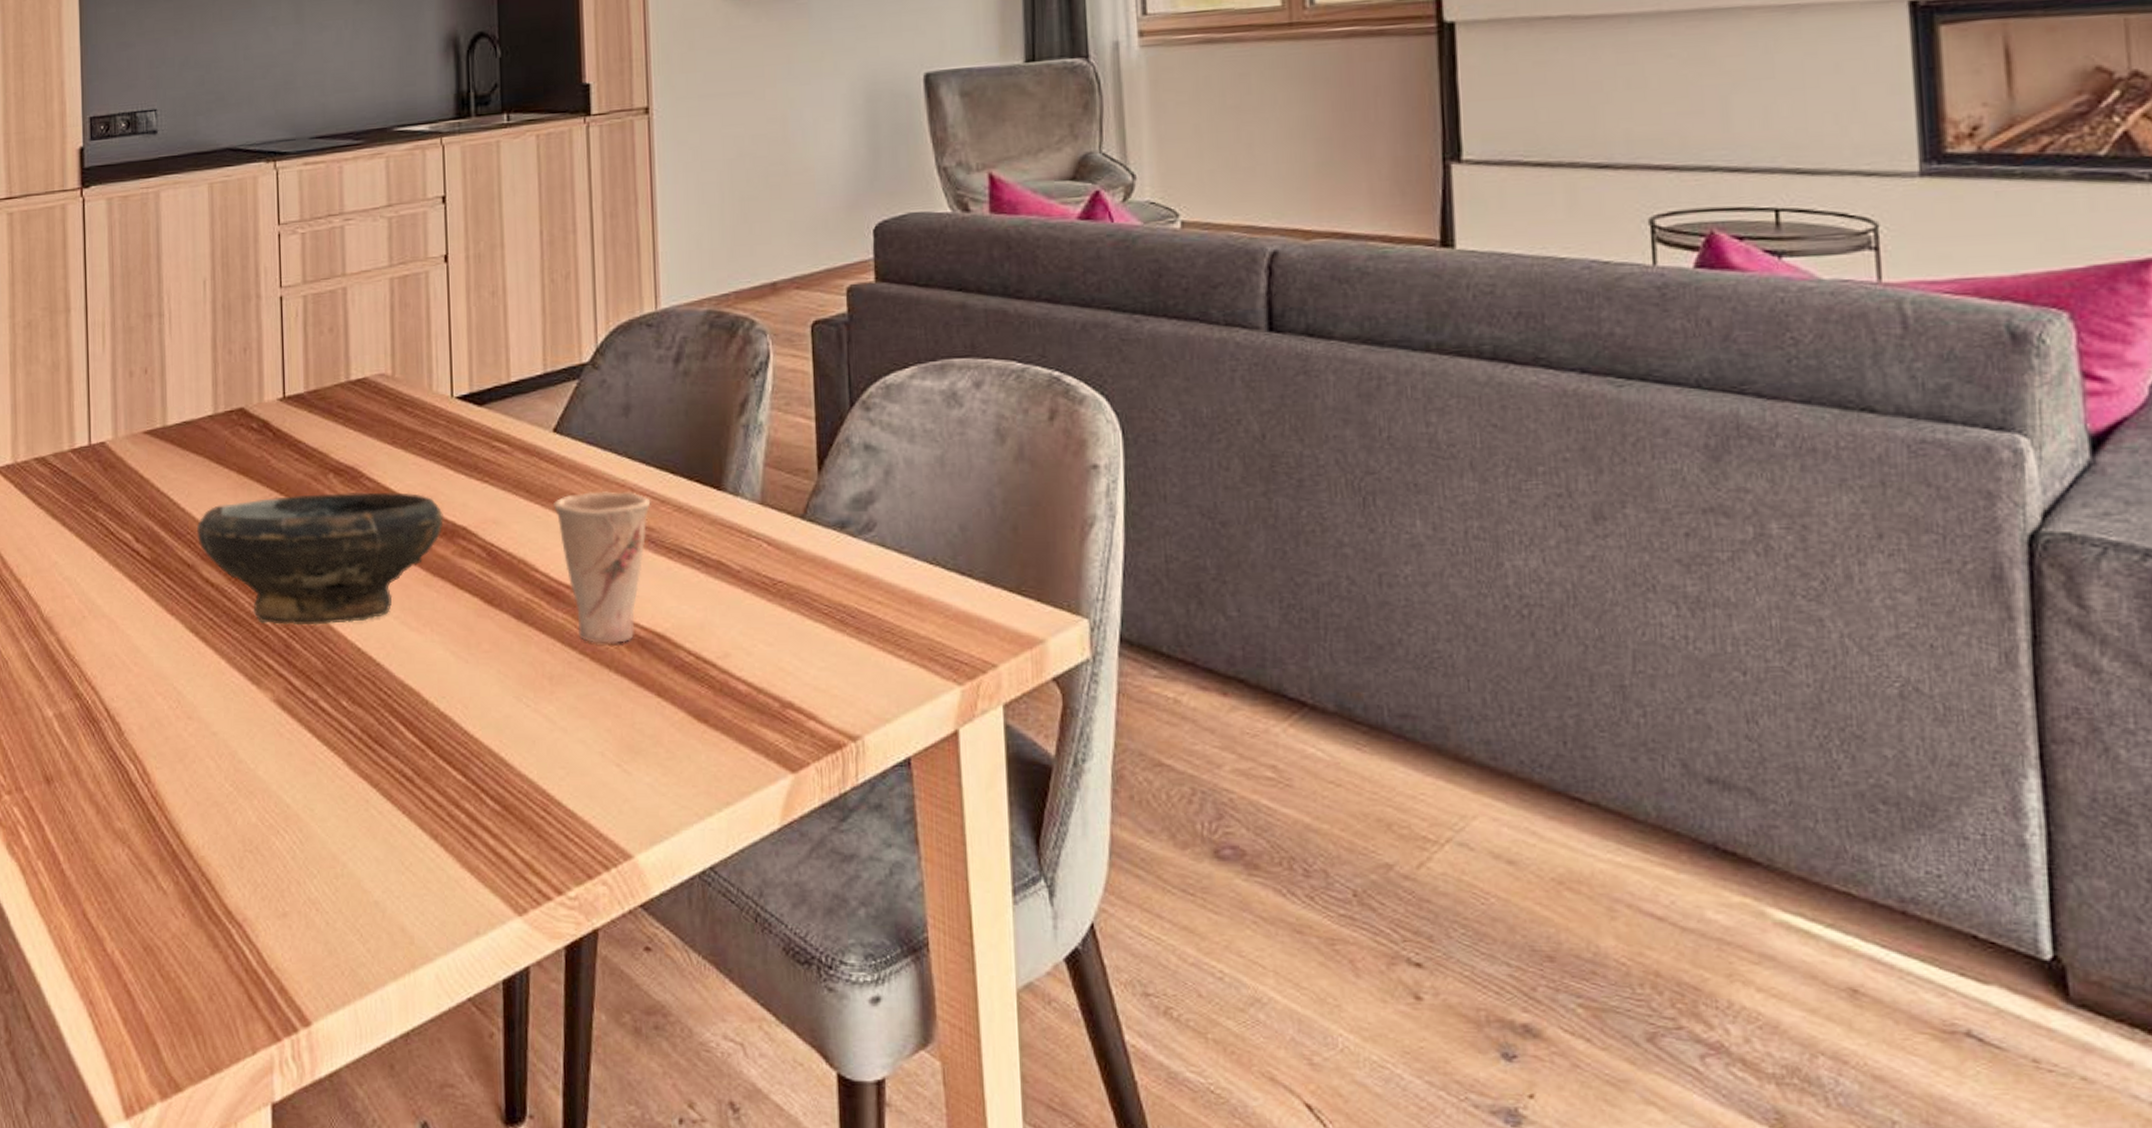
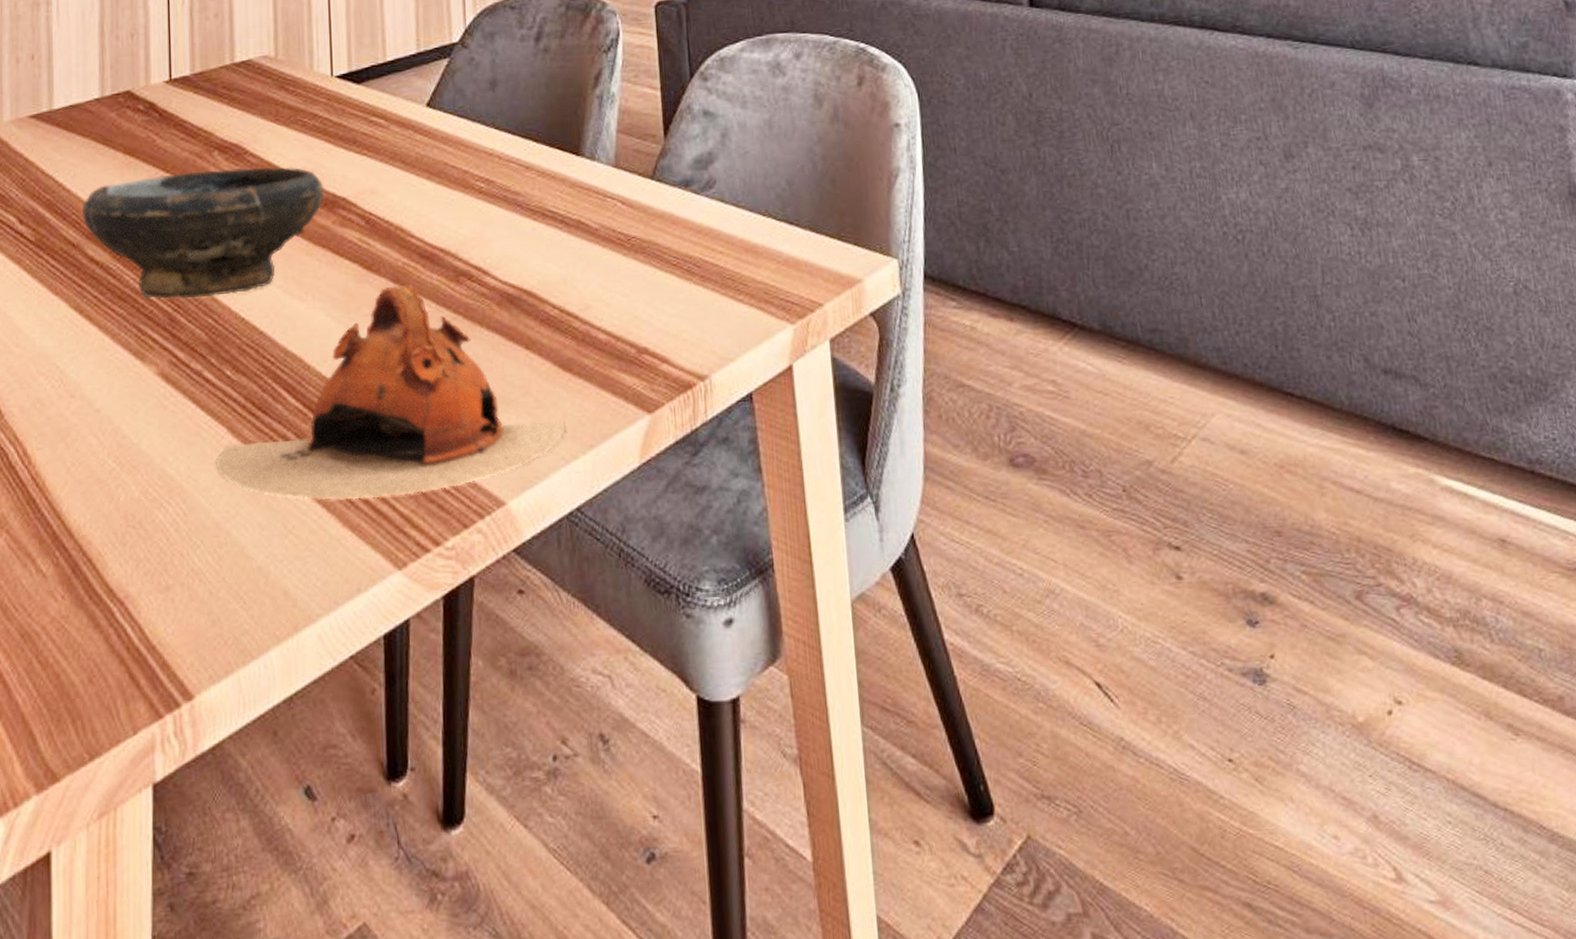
teapot: none [332,621,700,841] -> present [216,284,566,500]
cup: present [552,491,651,643] -> none [426,160,517,302]

